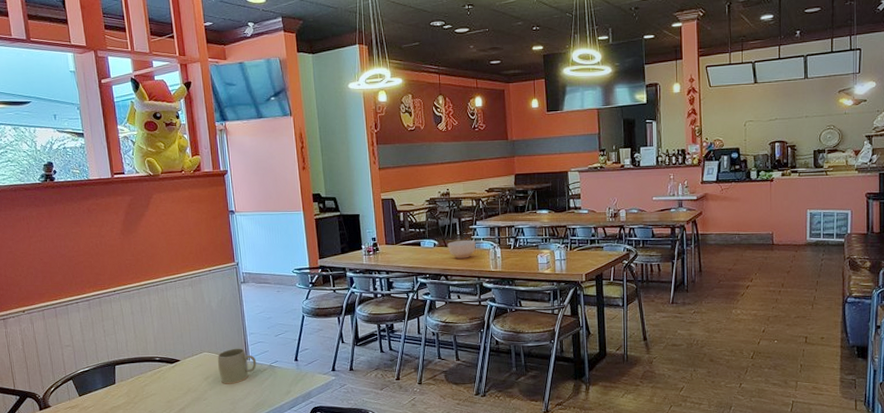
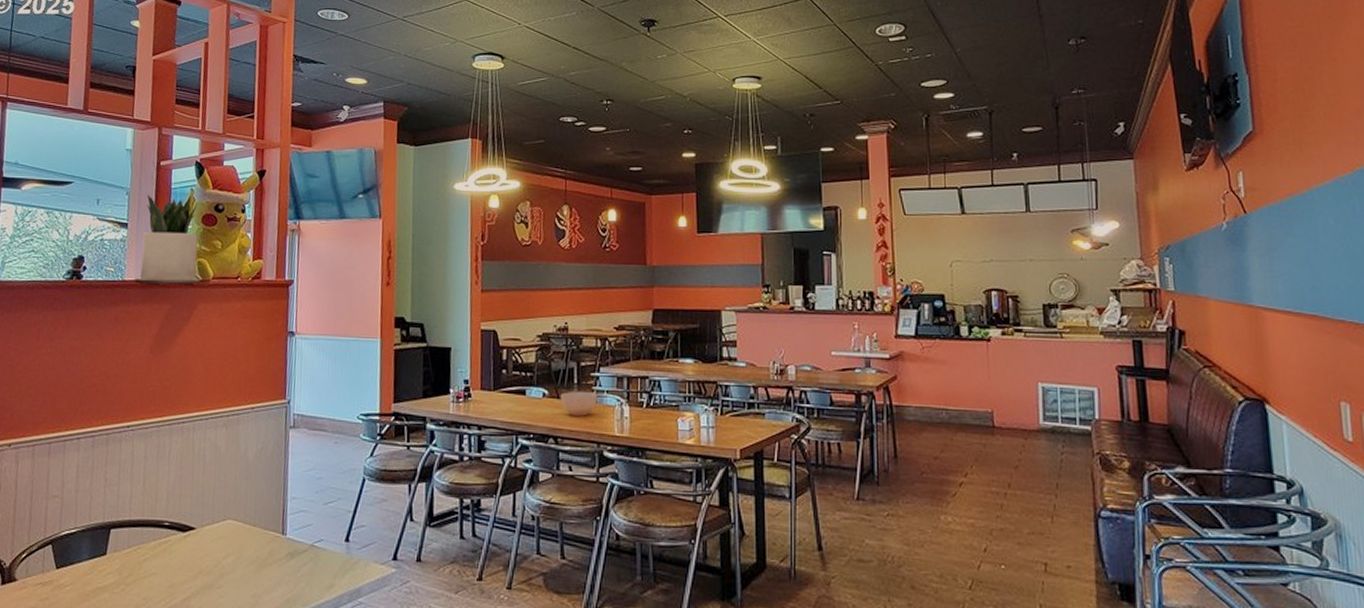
planter: none [95,107,152,182] -> present [134,195,201,285]
mug: present [217,348,257,384] -> none [242,517,295,568]

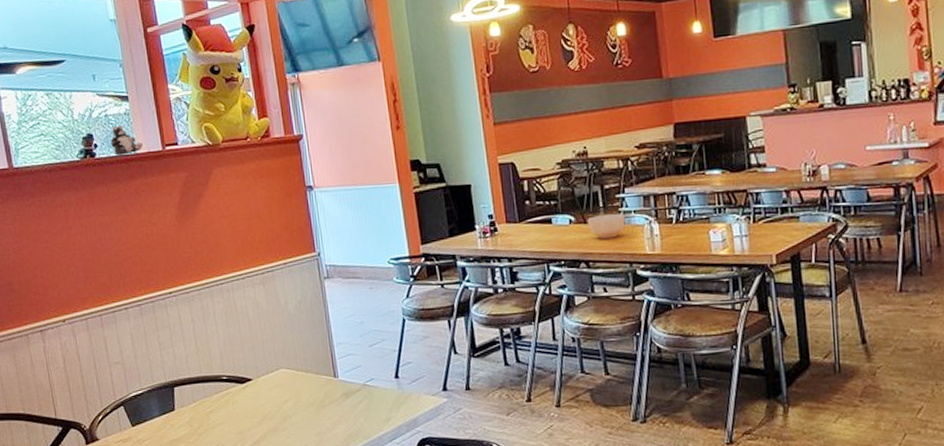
plush toy: none [100,250,133,281] -> present [110,125,143,156]
planter: present [134,195,201,285] -> none [140,61,212,156]

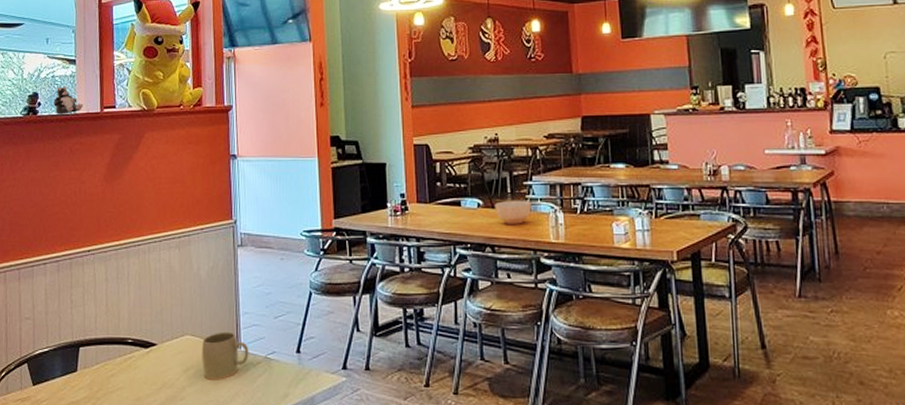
mug: none [298,362,347,410] -> present [201,331,249,380]

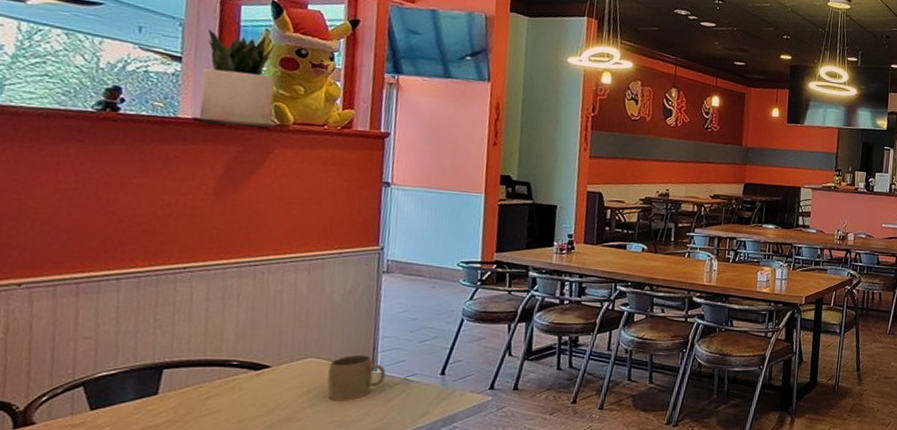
plush toy: present [54,86,83,114] -> none [144,84,189,117]
planter: none [85,31,147,117] -> present [191,29,279,128]
bowl: present [494,200,532,224] -> none [657,247,691,268]

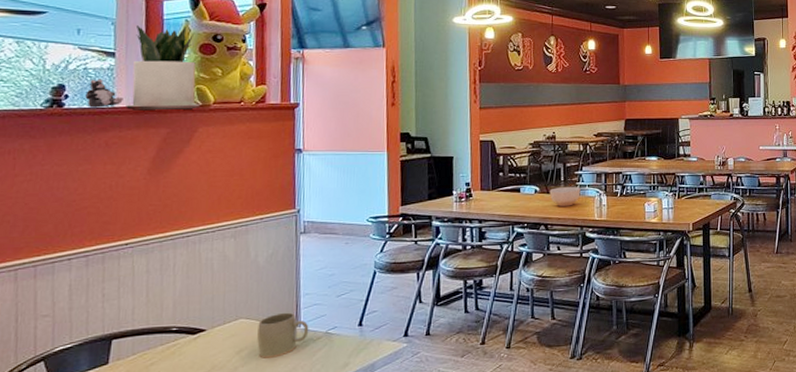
plush toy: none [144,84,189,117] -> present [85,79,123,108]
bowl: none [657,247,691,268] -> present [549,186,581,206]

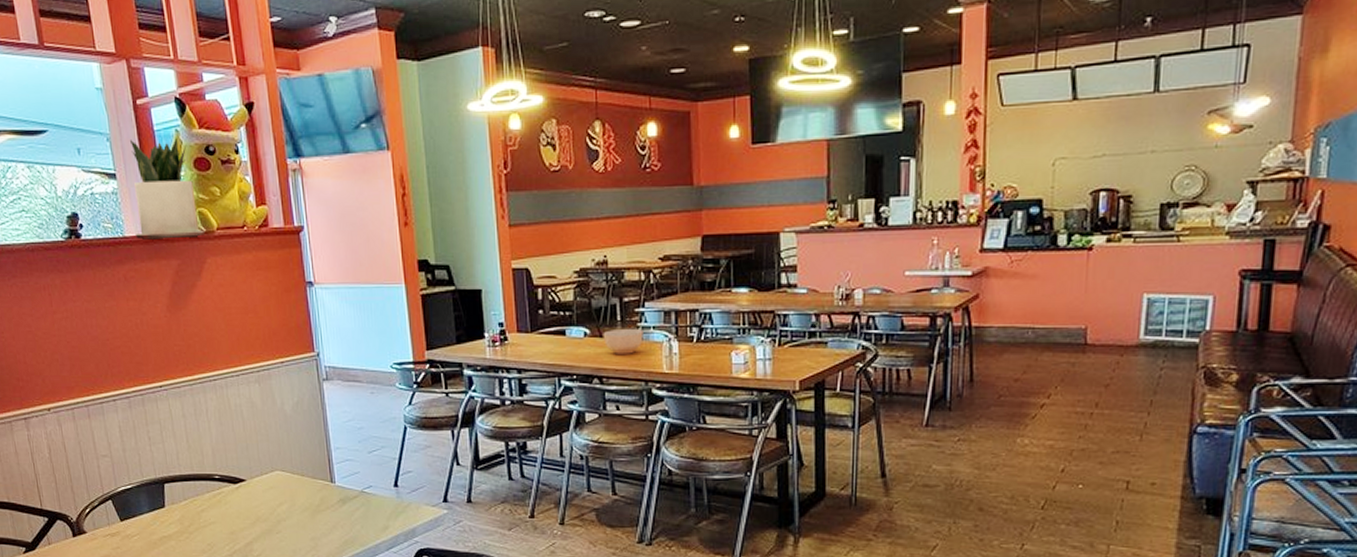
plush toy: present [85,79,123,108] -> none [97,205,132,238]
mug: present [256,312,309,359] -> none [293,467,344,514]

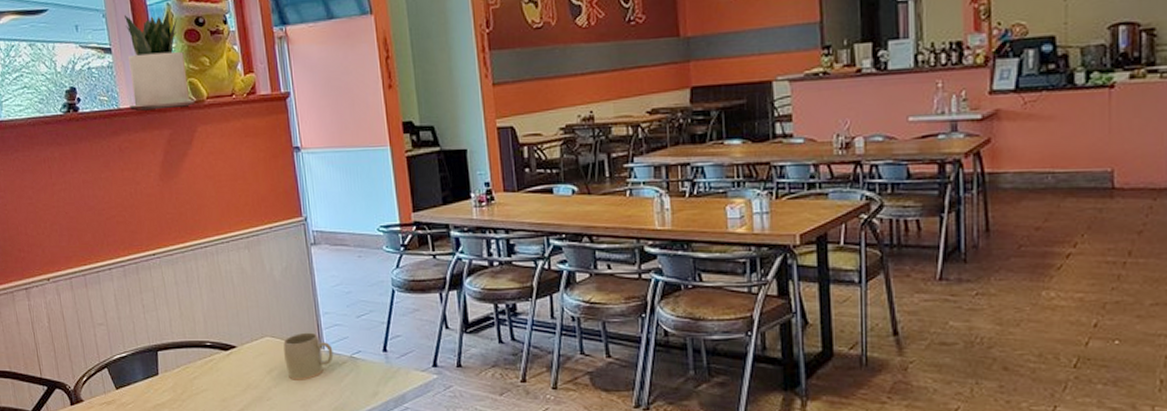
mug: none [293,467,344,514] -> present [283,332,334,380]
bowl: present [603,328,643,354] -> none [591,184,634,212]

